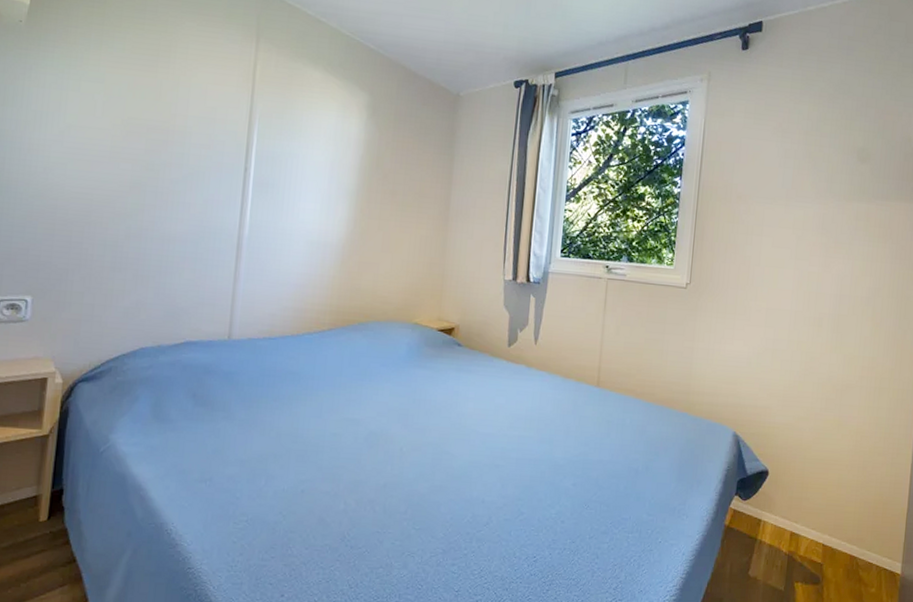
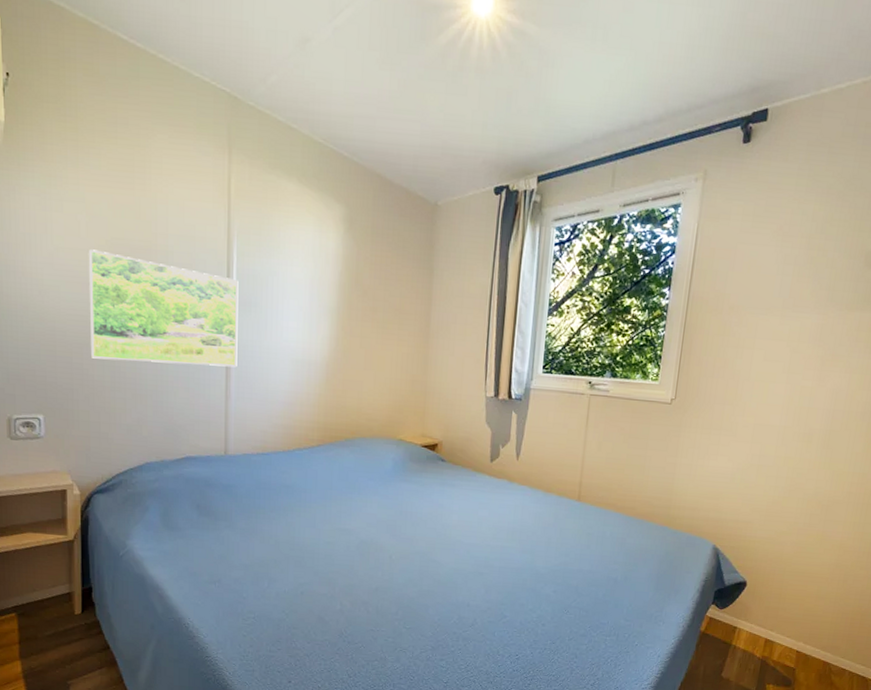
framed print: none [93,128,257,248] -> present [89,249,239,368]

